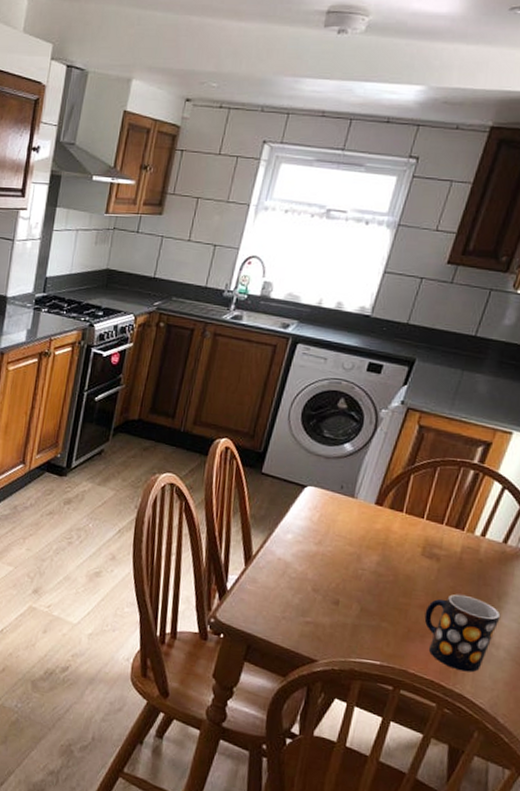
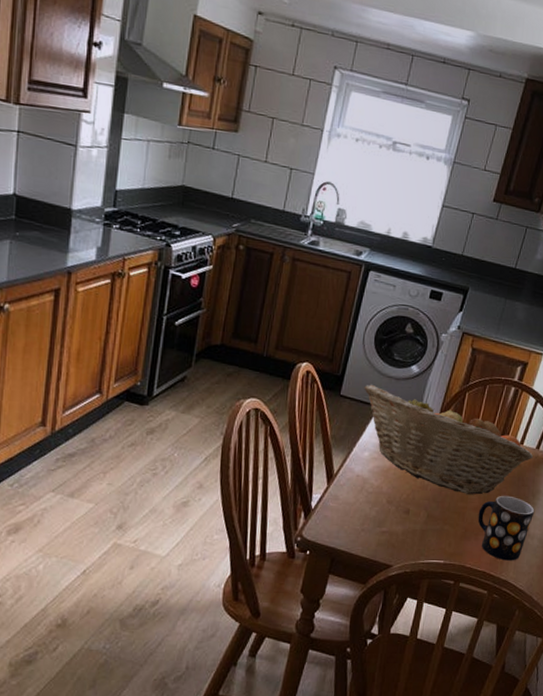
fruit basket: none [288,462,499,591] -> present [364,384,534,495]

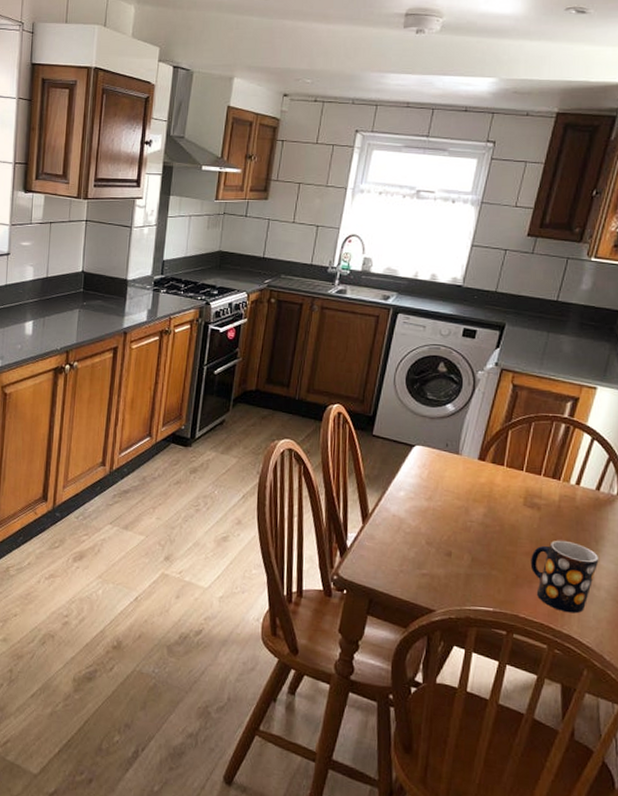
fruit basket: present [364,384,534,495] -> none [397,423,594,539]

